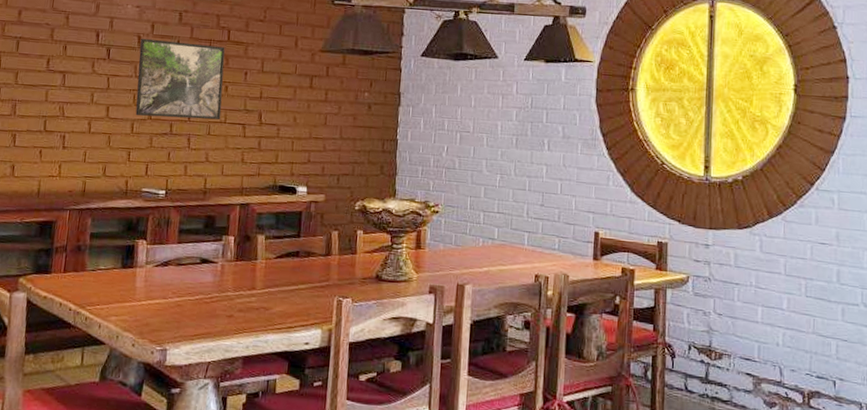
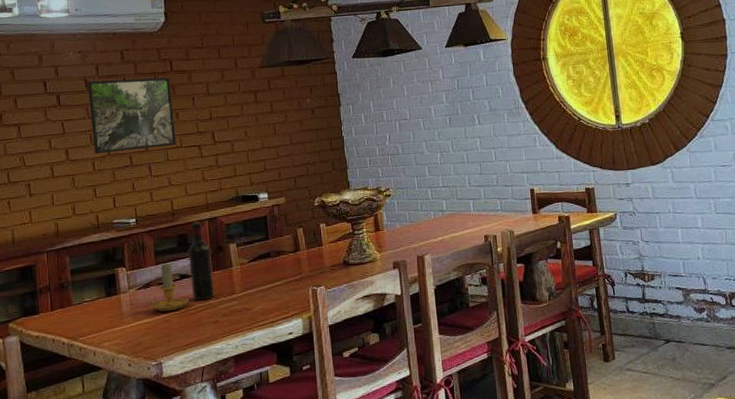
candle: none [164,242,207,296] -> present [149,262,190,312]
wine bottle: none [210,204,237,291] -> present [188,221,215,301]

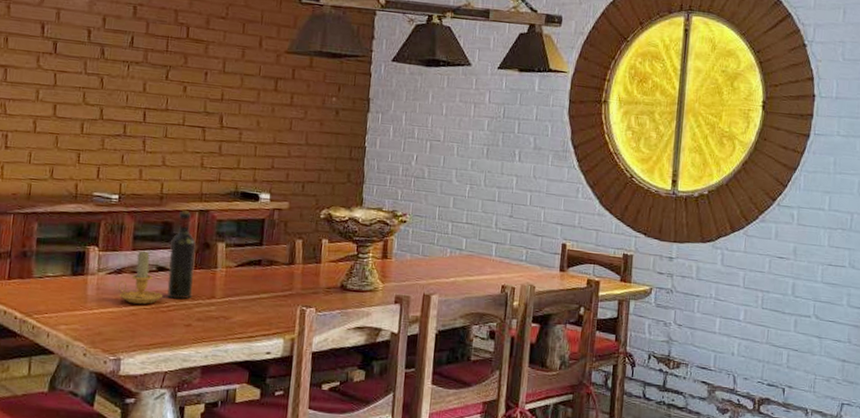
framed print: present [87,77,177,154] -> none [85,32,184,122]

